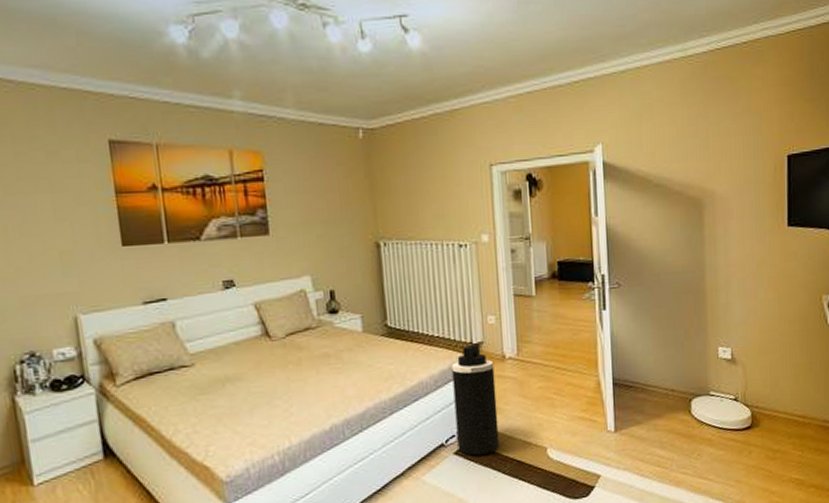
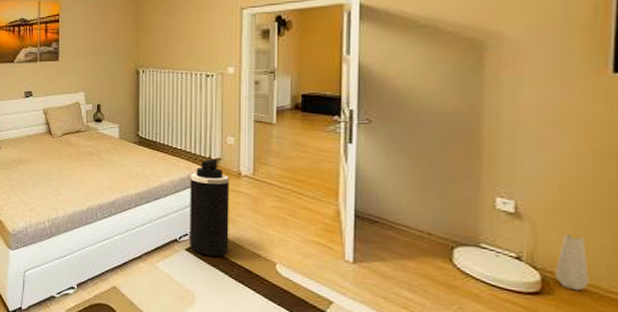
vase: none [760,371,781,420] -> present [556,235,589,291]

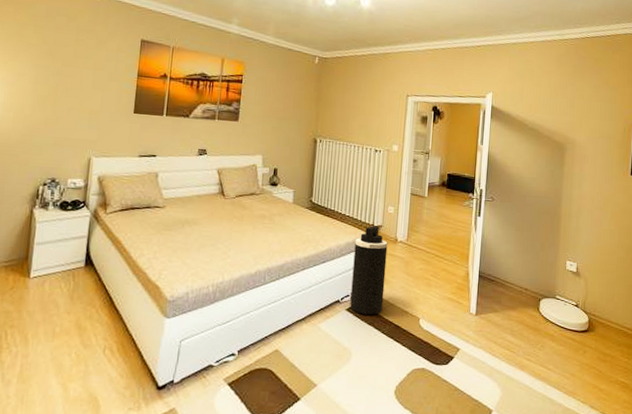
vase: present [556,235,589,291] -> none [596,287,614,328]

